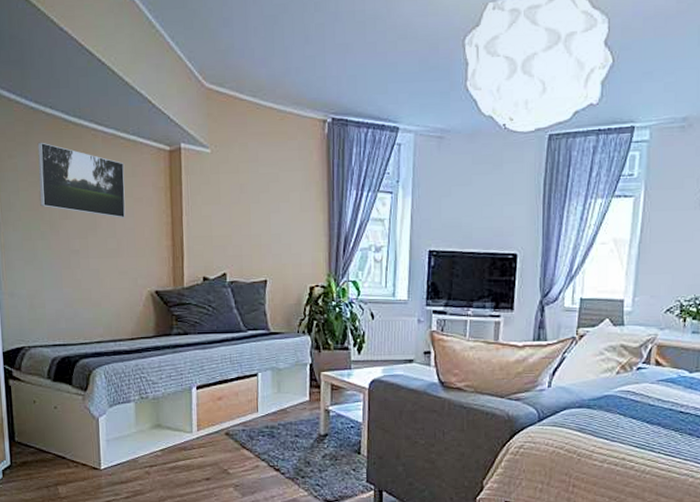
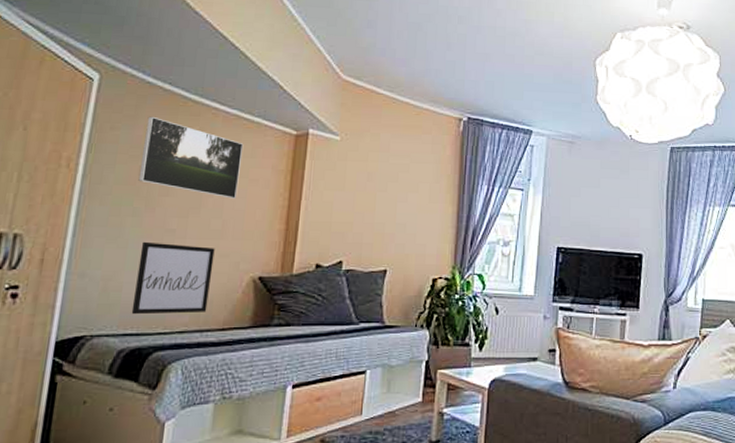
wall art: none [53,262,117,328] -> present [131,241,215,315]

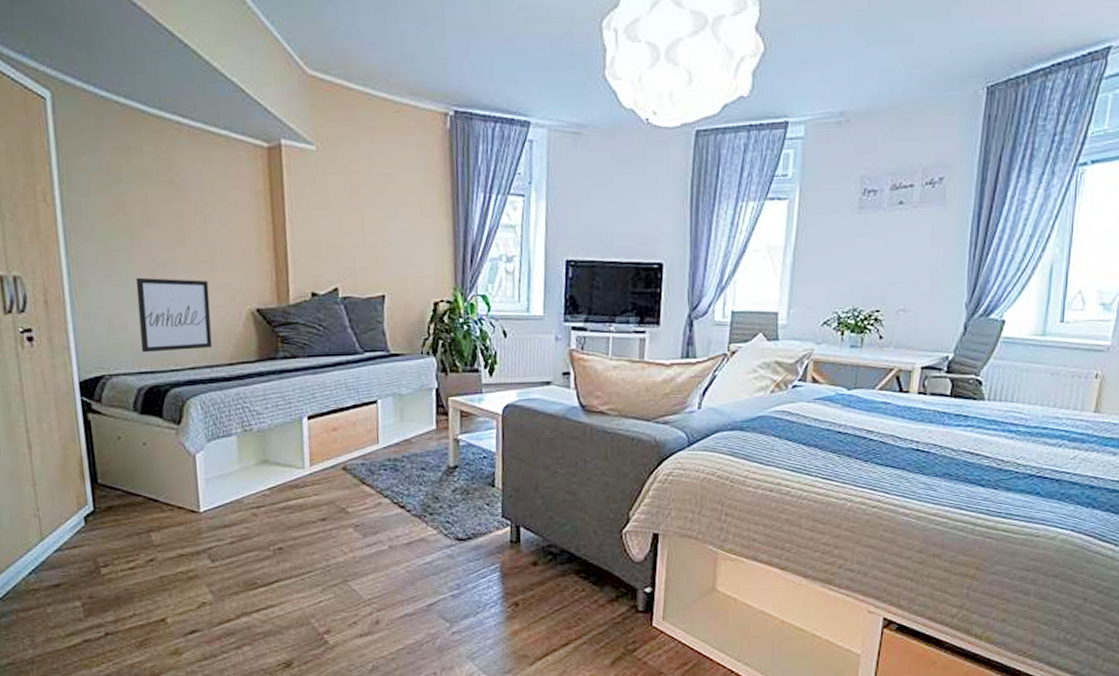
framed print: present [138,116,244,199] -> none [110,137,219,226]

